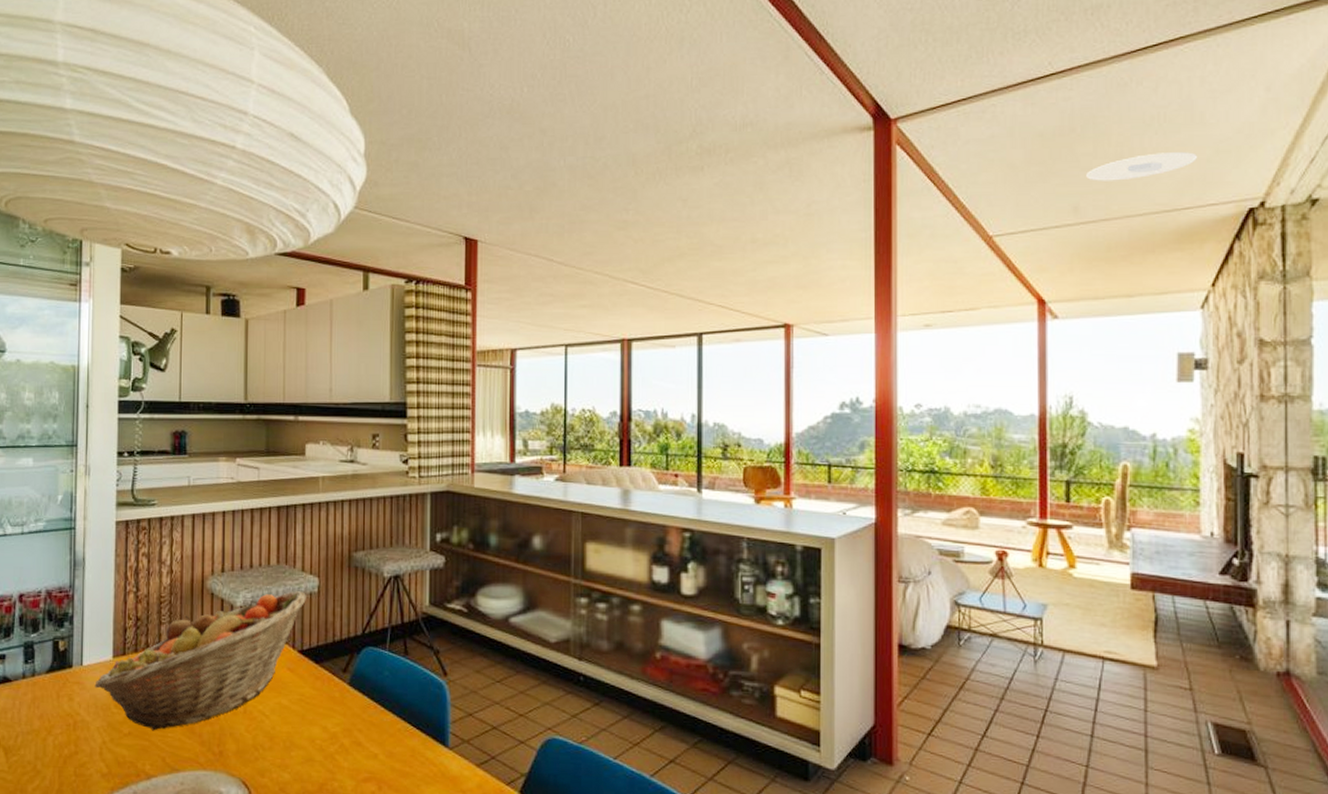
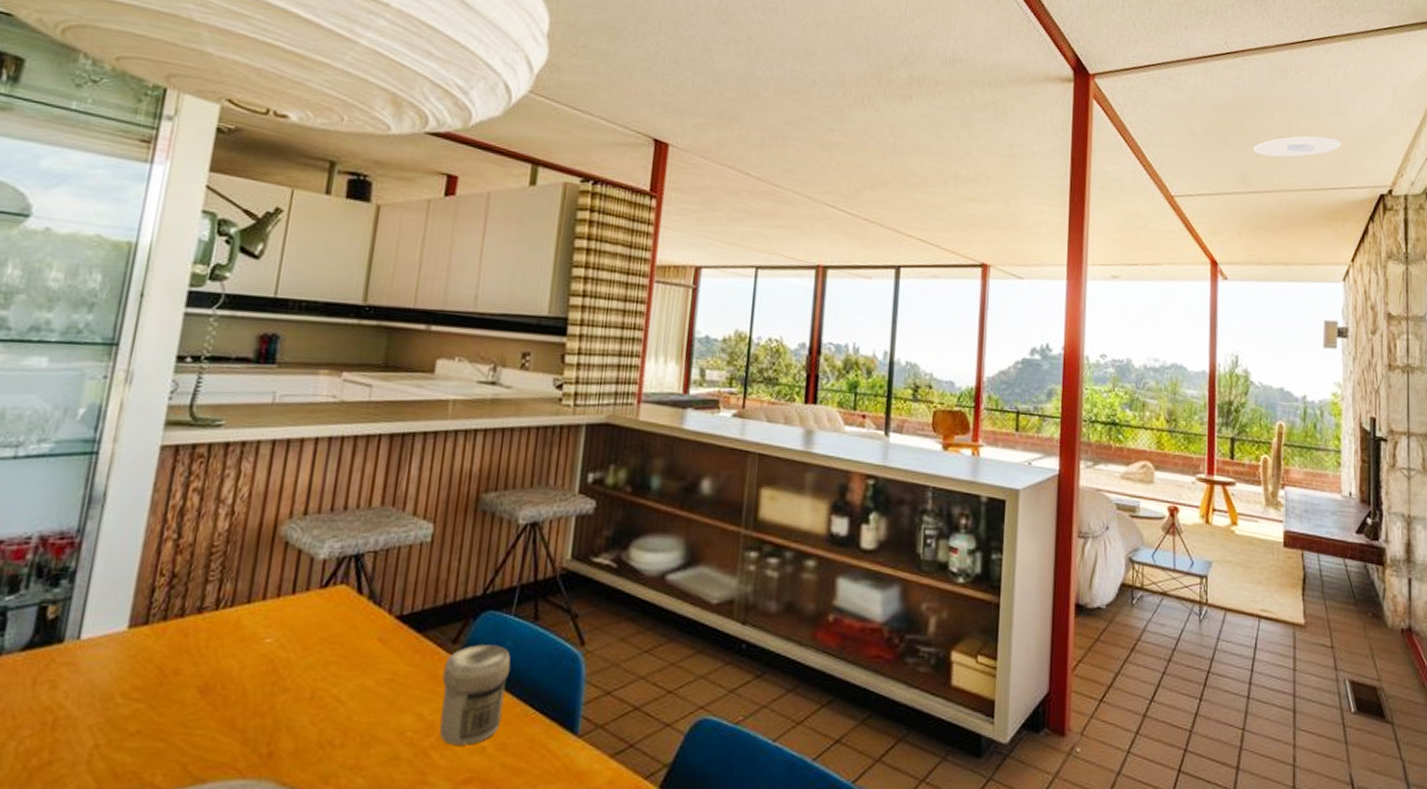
fruit basket: present [94,591,306,731] -> none [94,540,415,728]
jar: none [339,673,390,752] -> present [439,644,511,745]

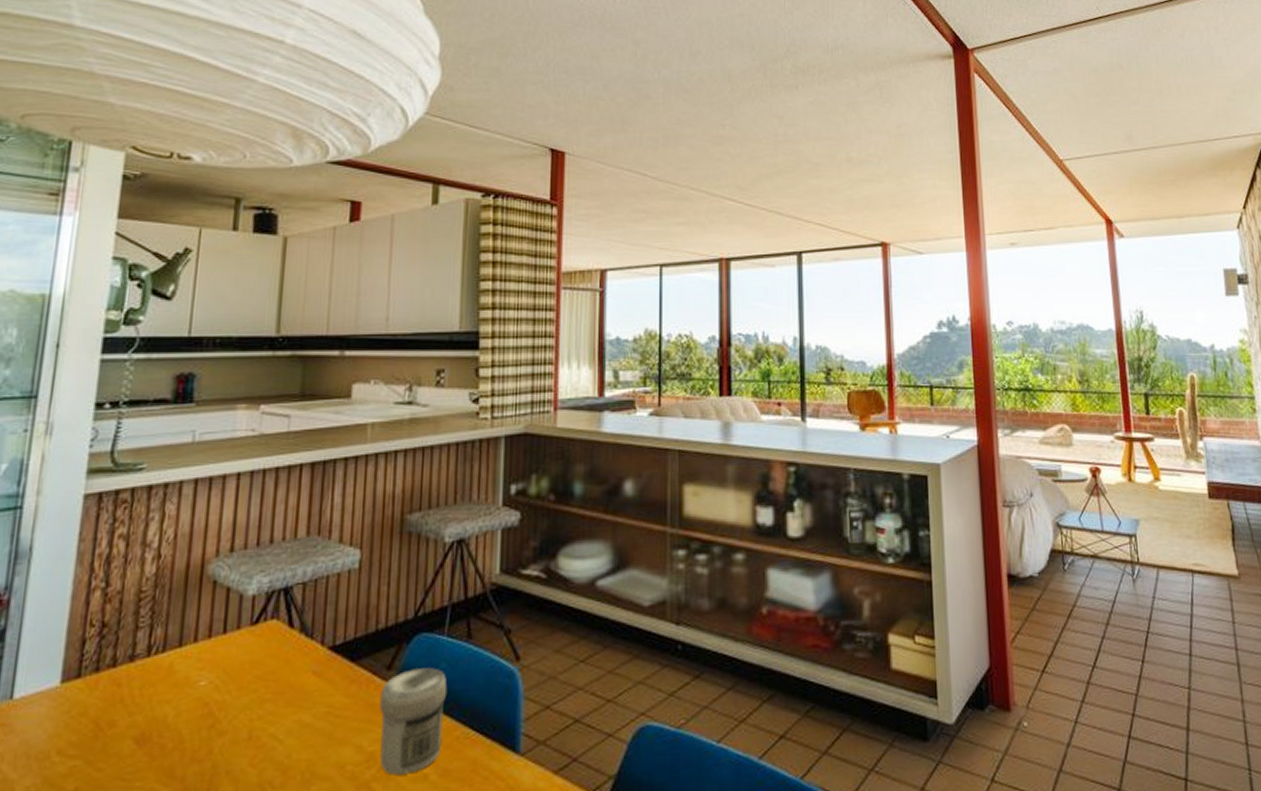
recessed light: present [1253,136,1342,157] -> none [1135,90,1221,113]

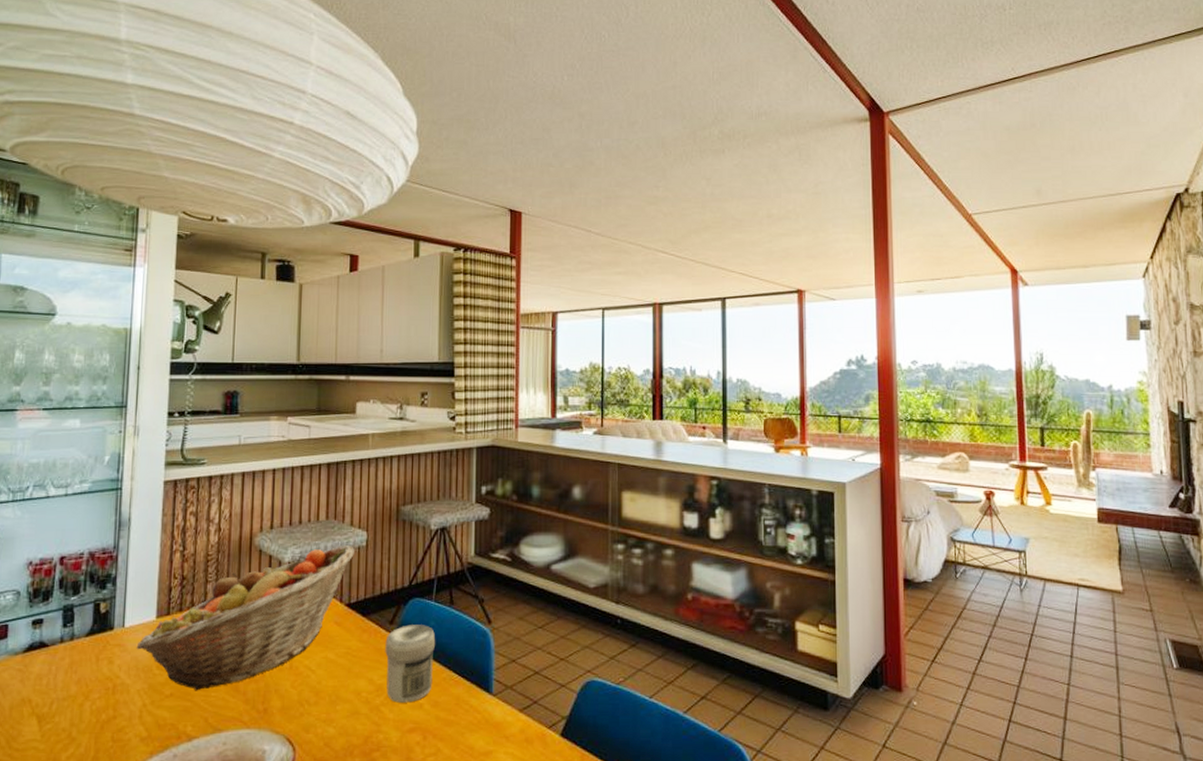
fruit basket: none [28,569,343,782] -> present [136,546,354,691]

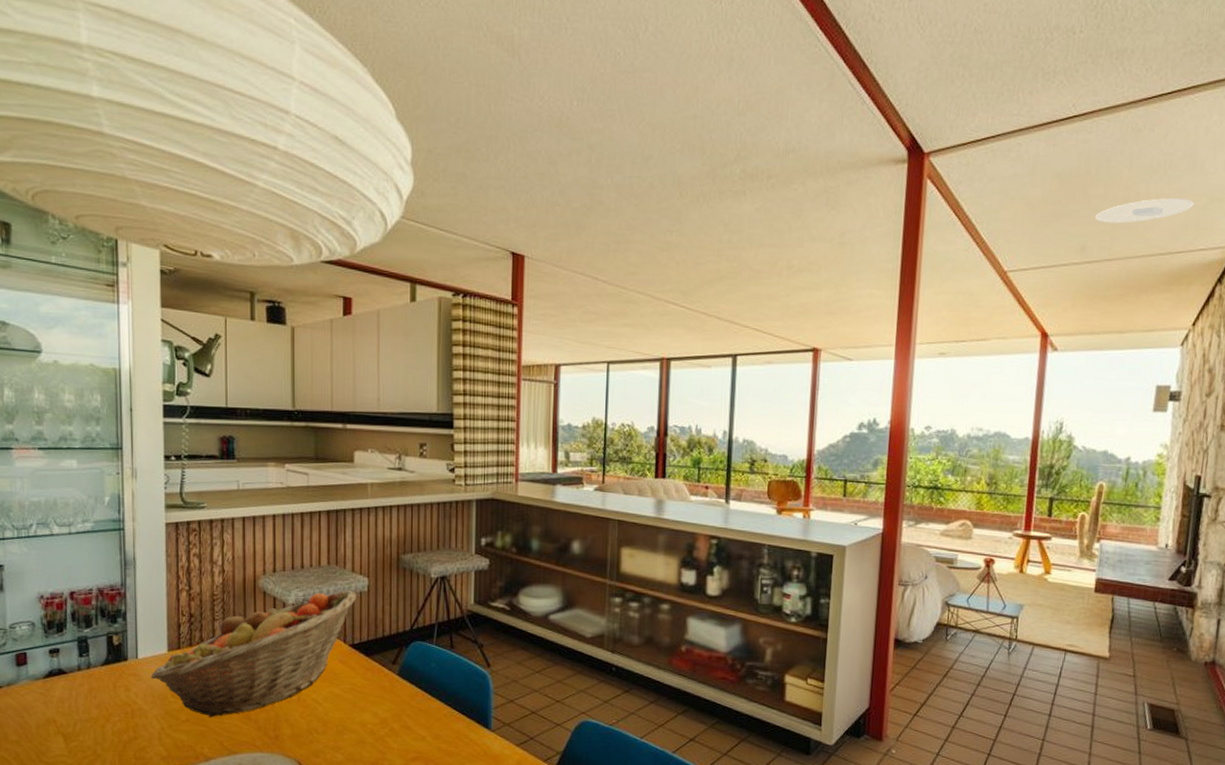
jar: present [385,625,436,703] -> none [388,665,437,735]
recessed light: none [1046,146,1134,169] -> present [1095,198,1195,224]

